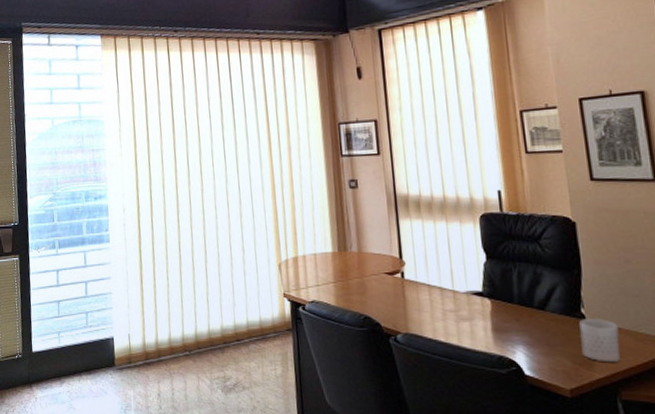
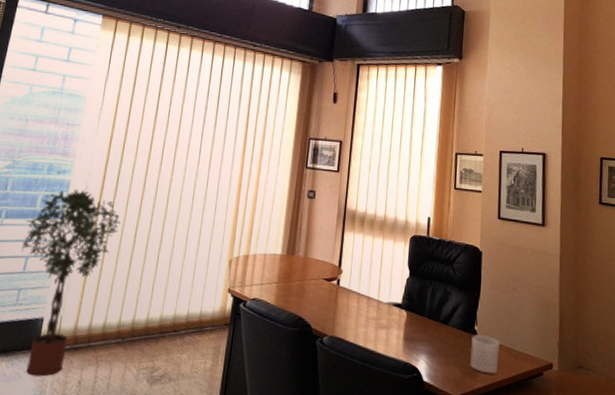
potted tree: none [76,212,163,391] -> present [21,189,120,377]

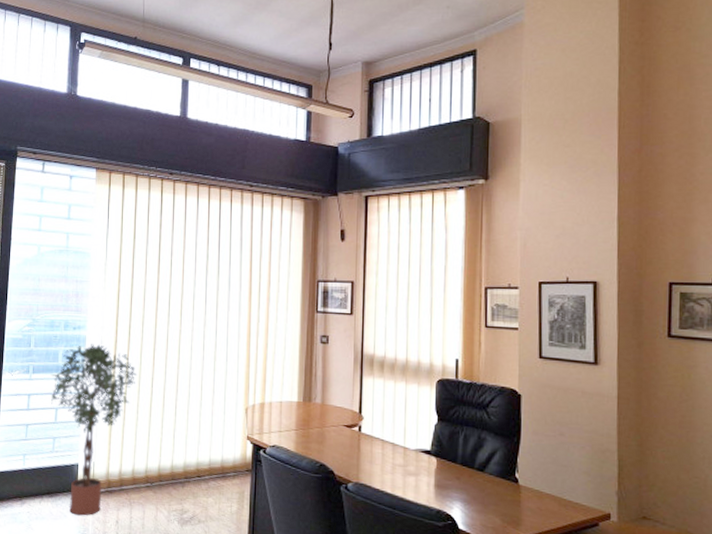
mug: present [469,335,500,374] -> none [510,483,546,524]

